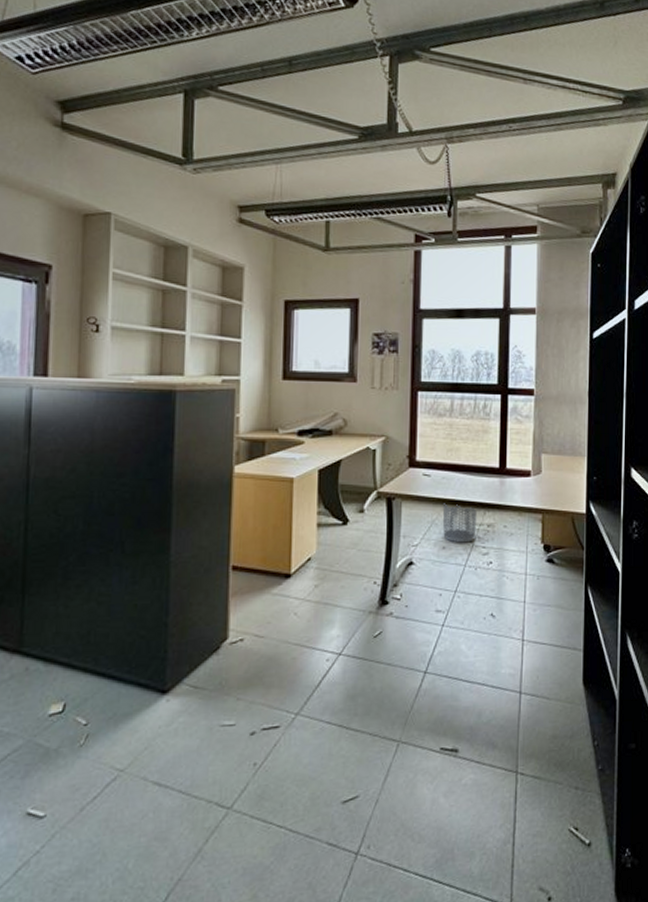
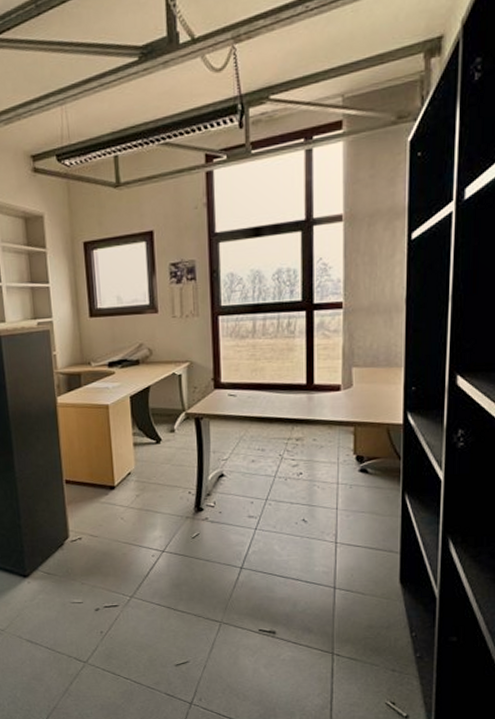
waste bin: present [442,503,477,543] -> none [249,420,285,457]

